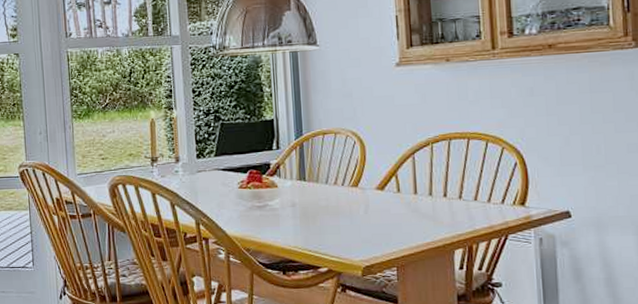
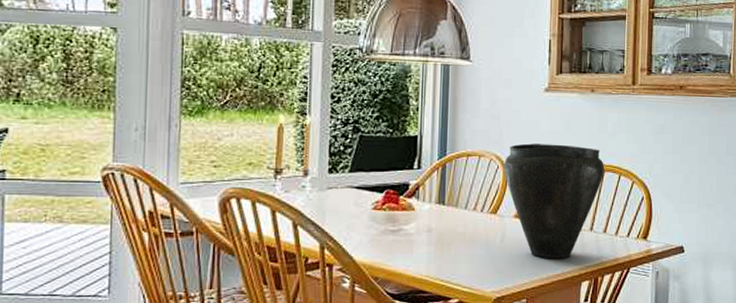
vase: none [360,116,470,228] -> present [504,143,605,259]

